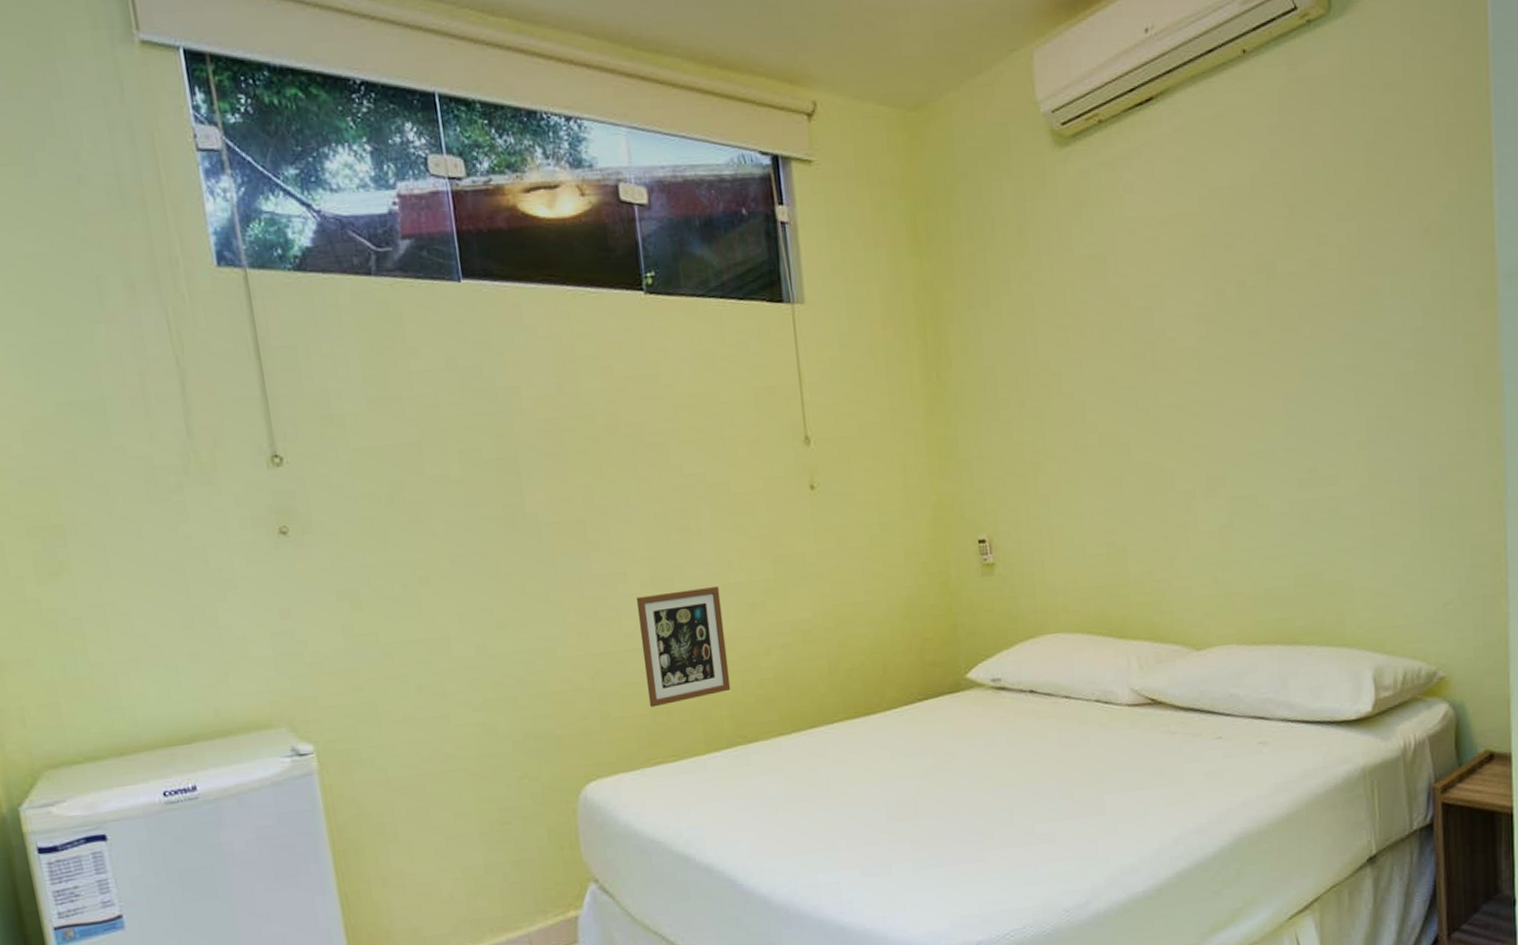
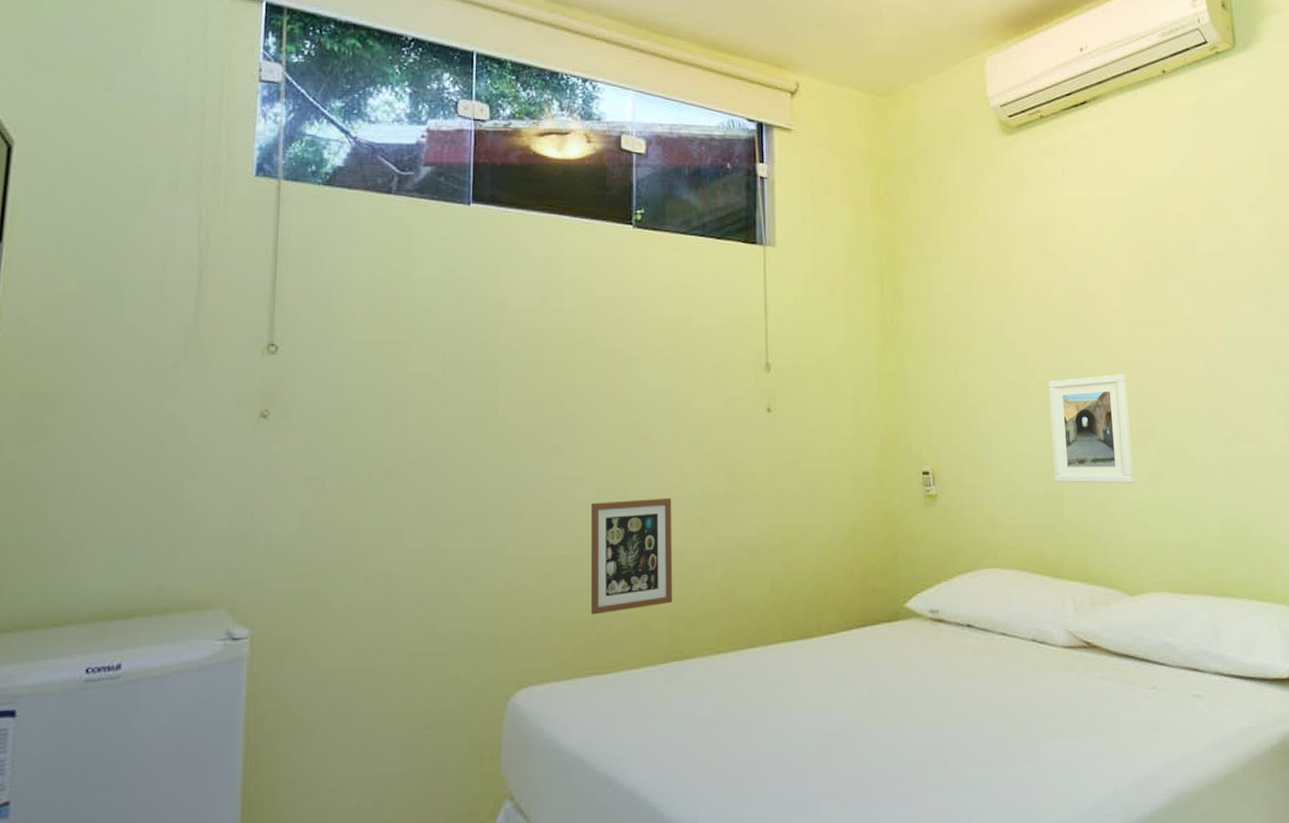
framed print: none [1110,419,1203,542] -> present [1048,374,1135,484]

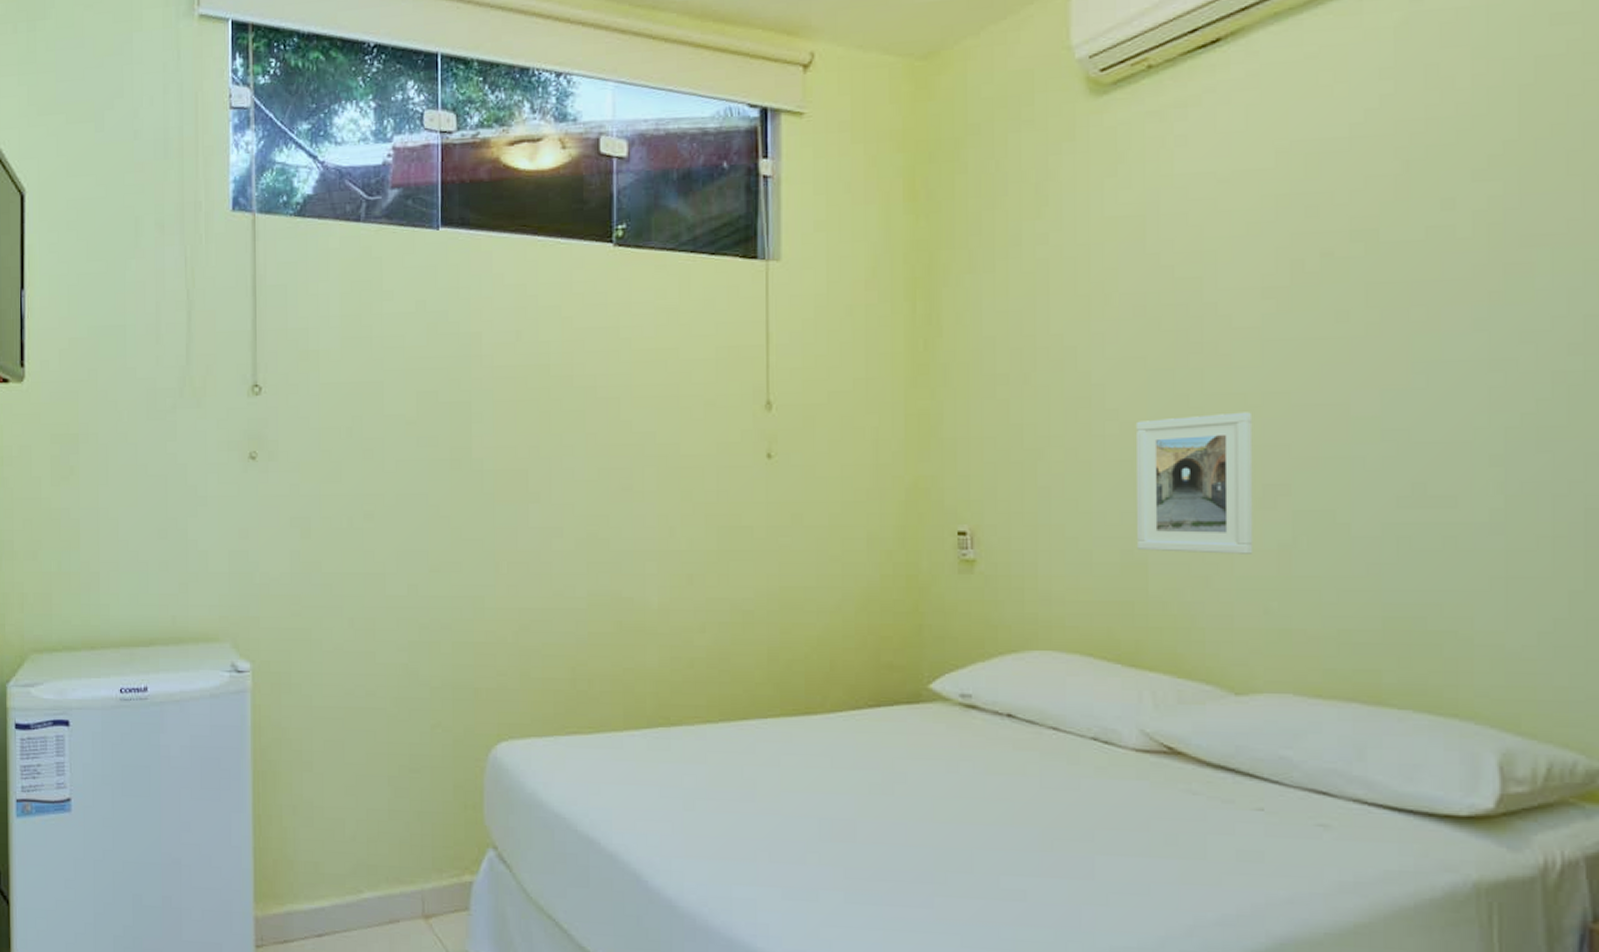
picture frame: present [590,497,673,615] -> none [569,551,658,672]

